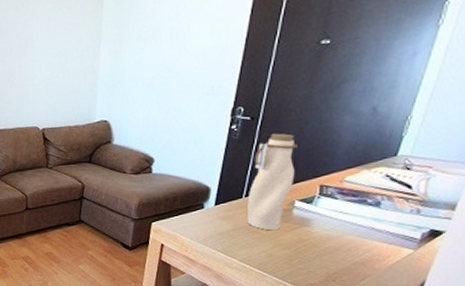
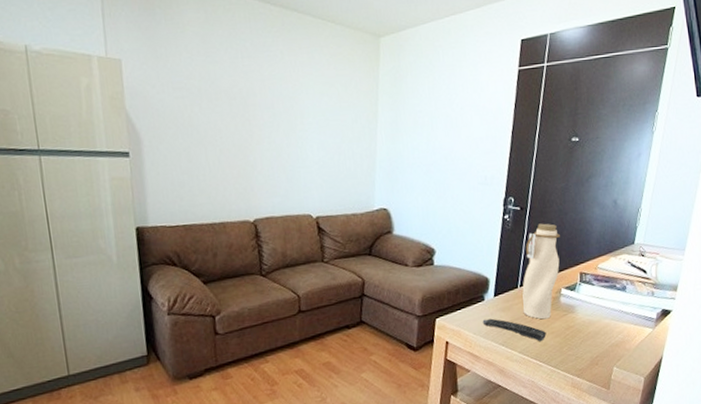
remote control: none [200,226,273,253] -> present [482,318,546,342]

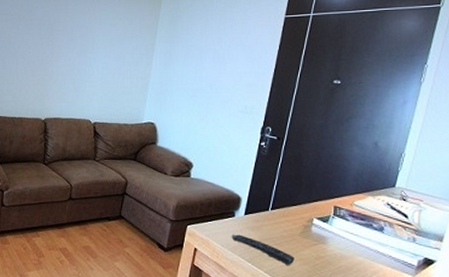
water bottle: present [522,223,560,320] -> none [272,154,315,245]

